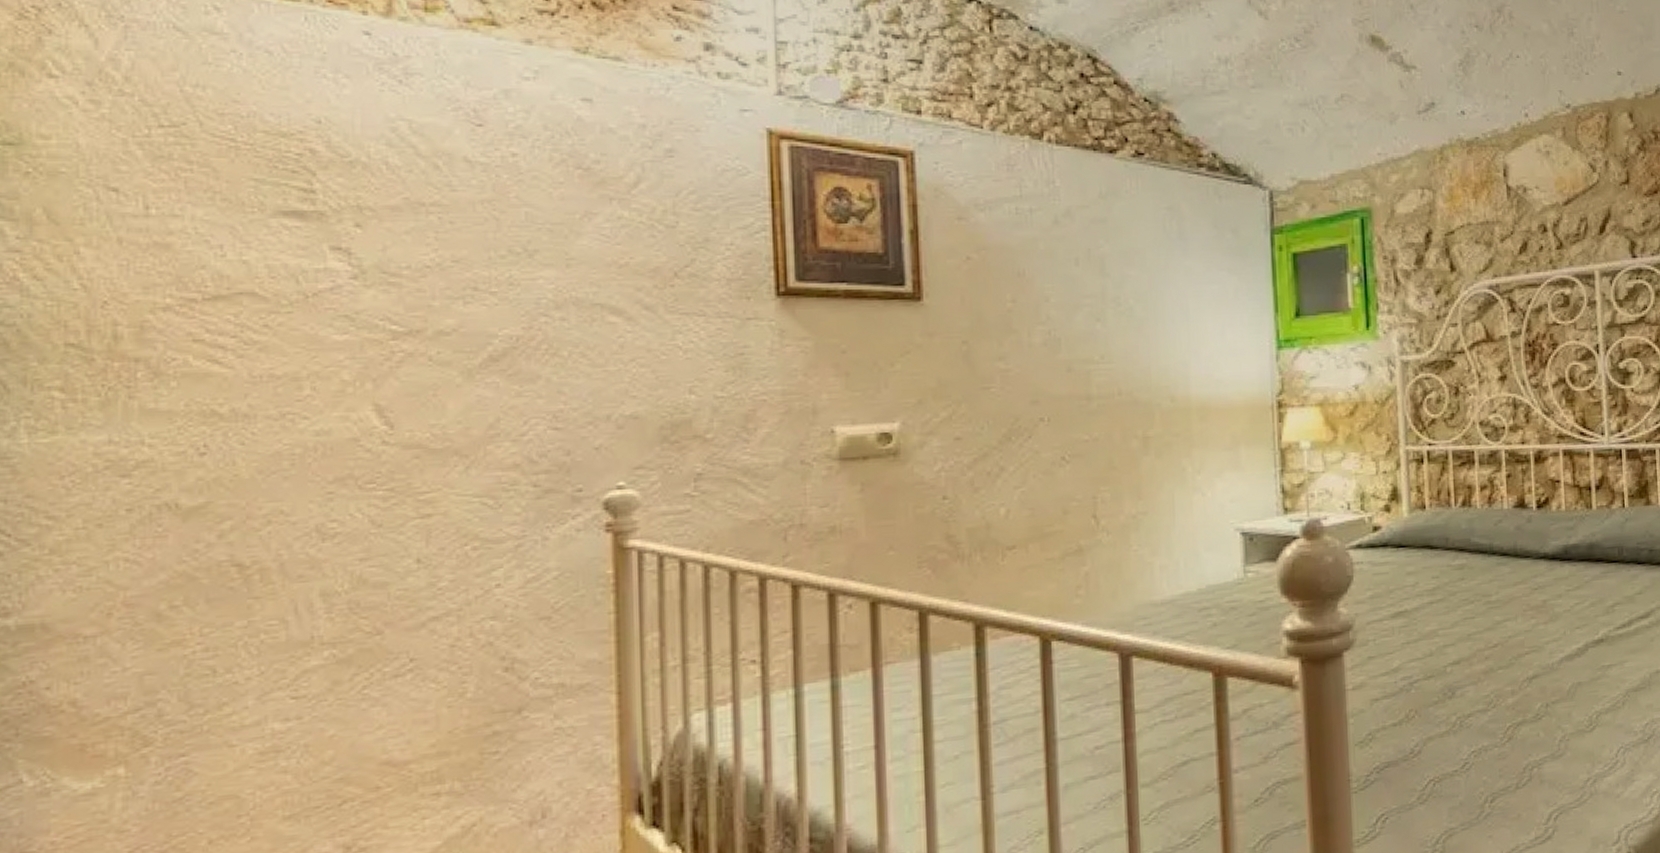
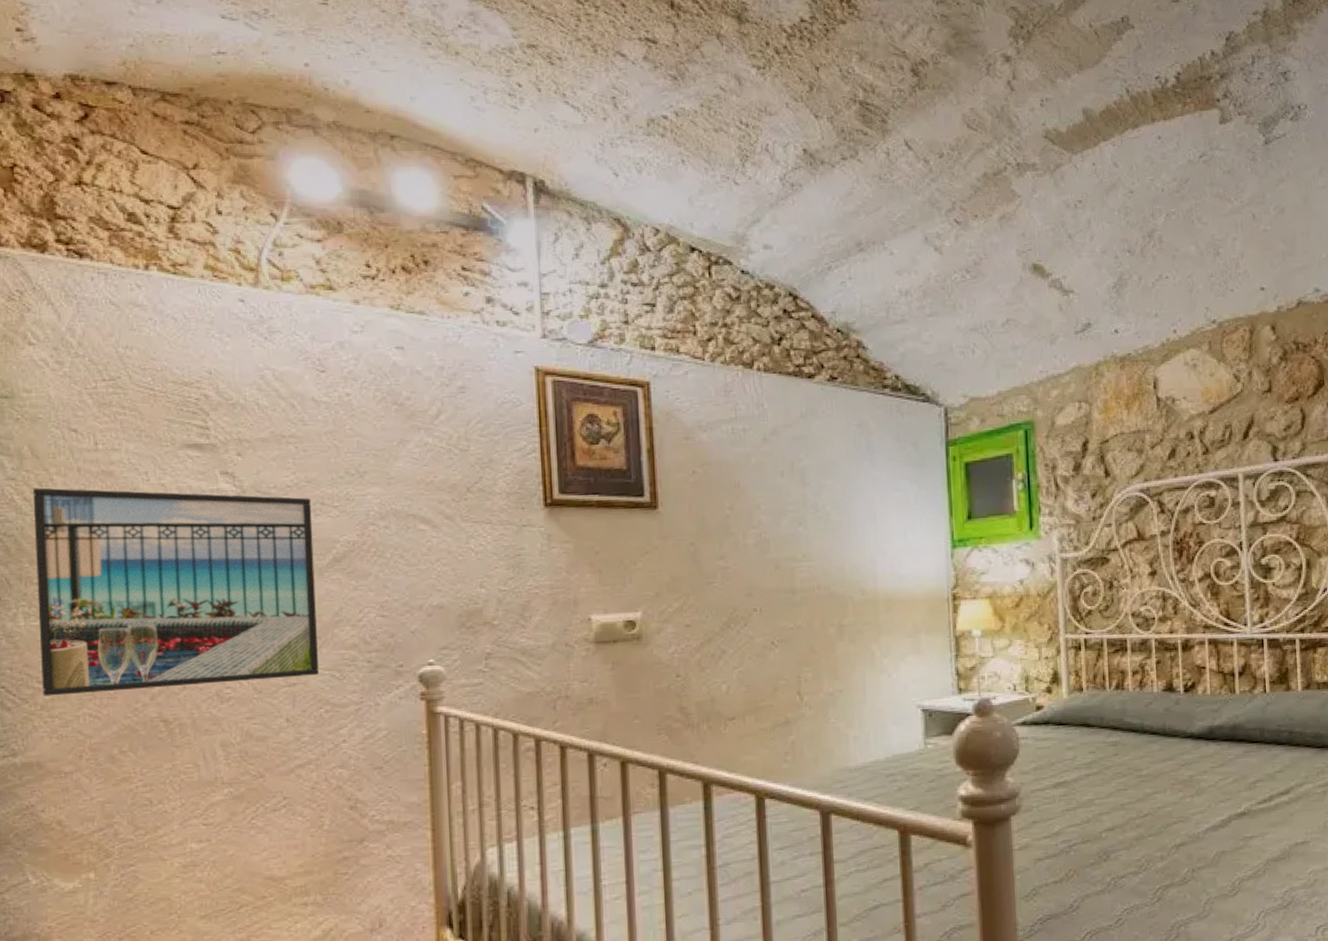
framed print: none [47,263,466,536] -> present [32,488,320,696]

